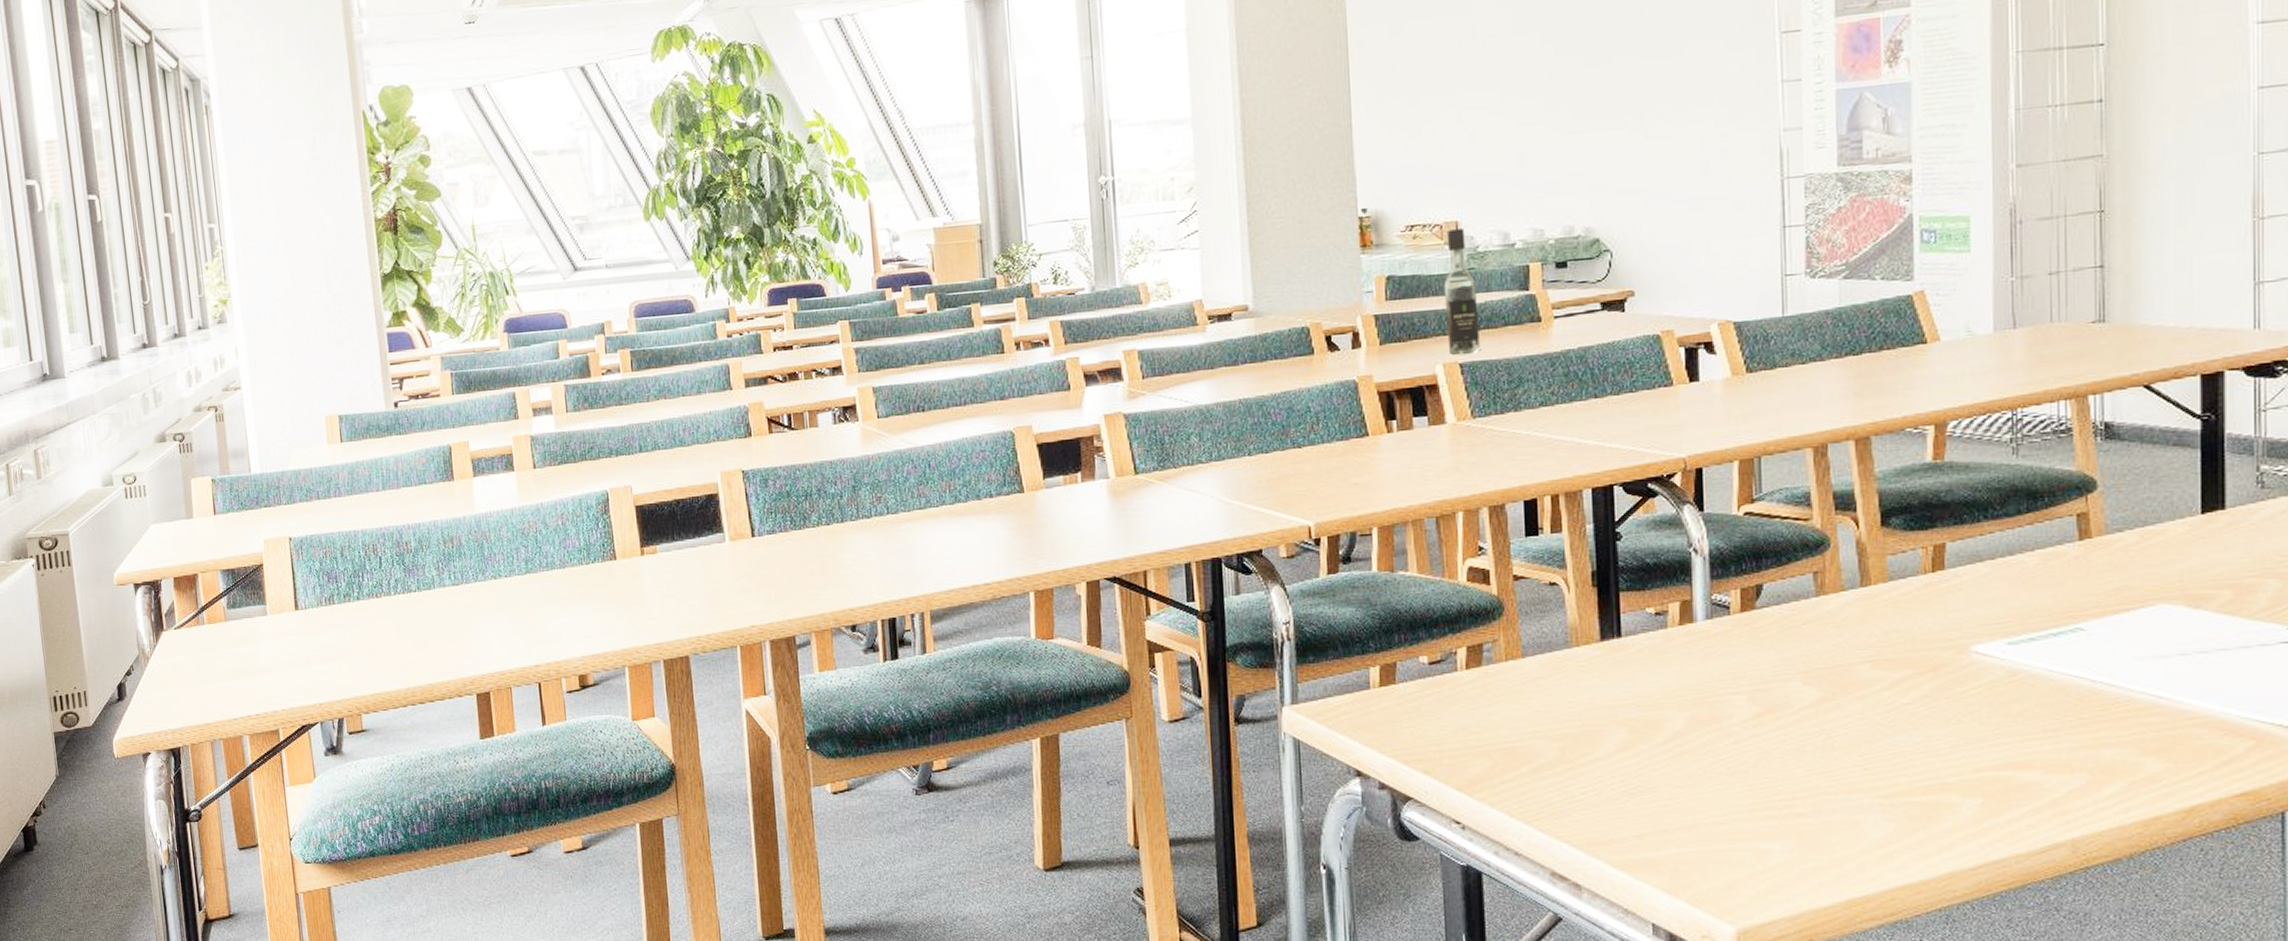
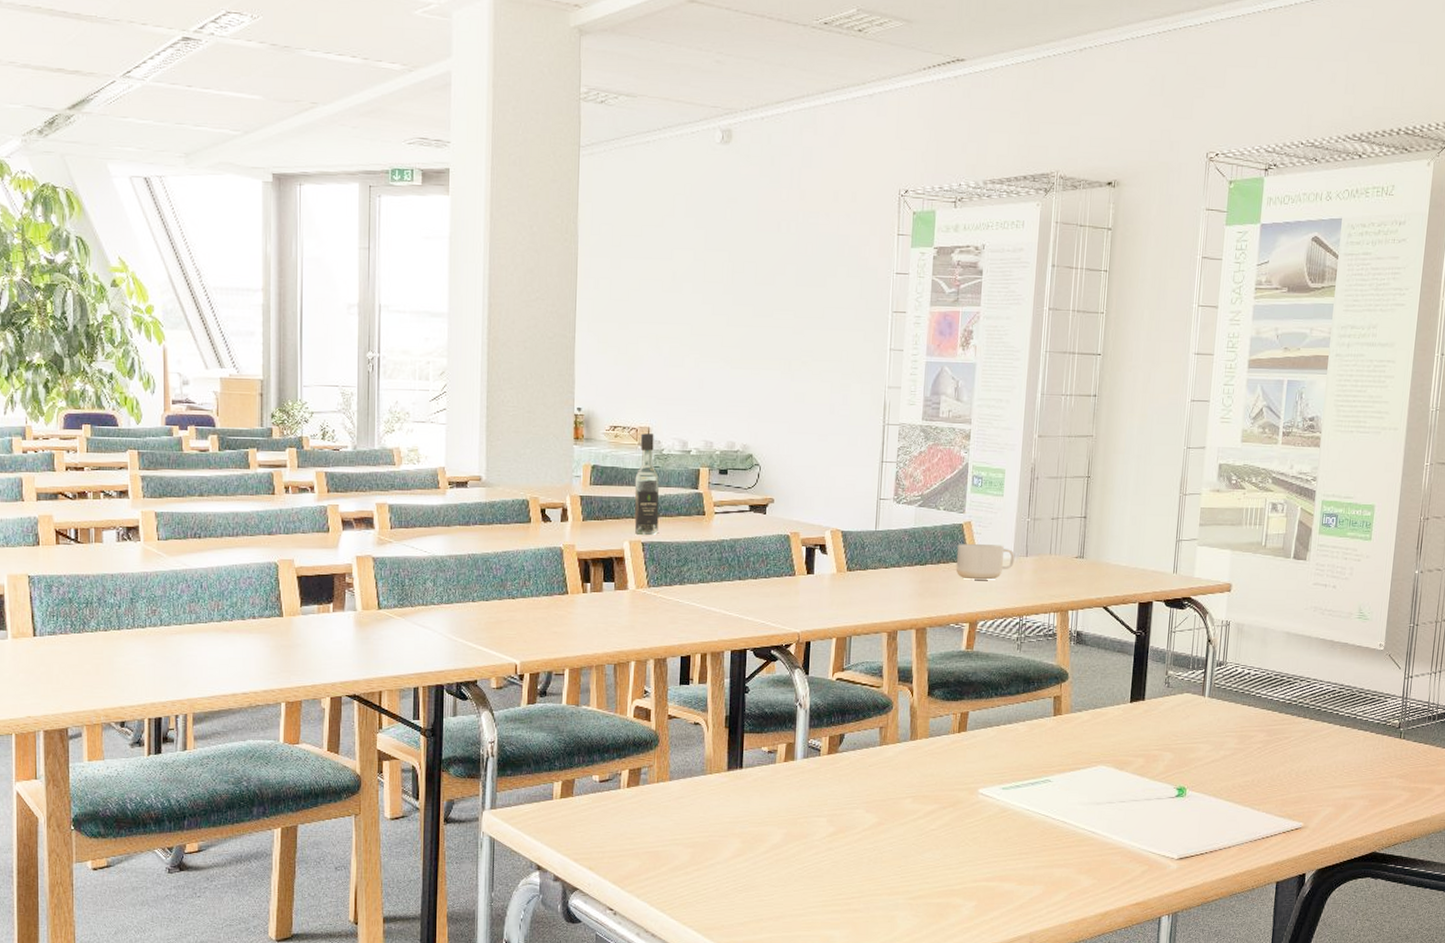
cup: none [1906,317,1997,368] -> present [955,544,1015,580]

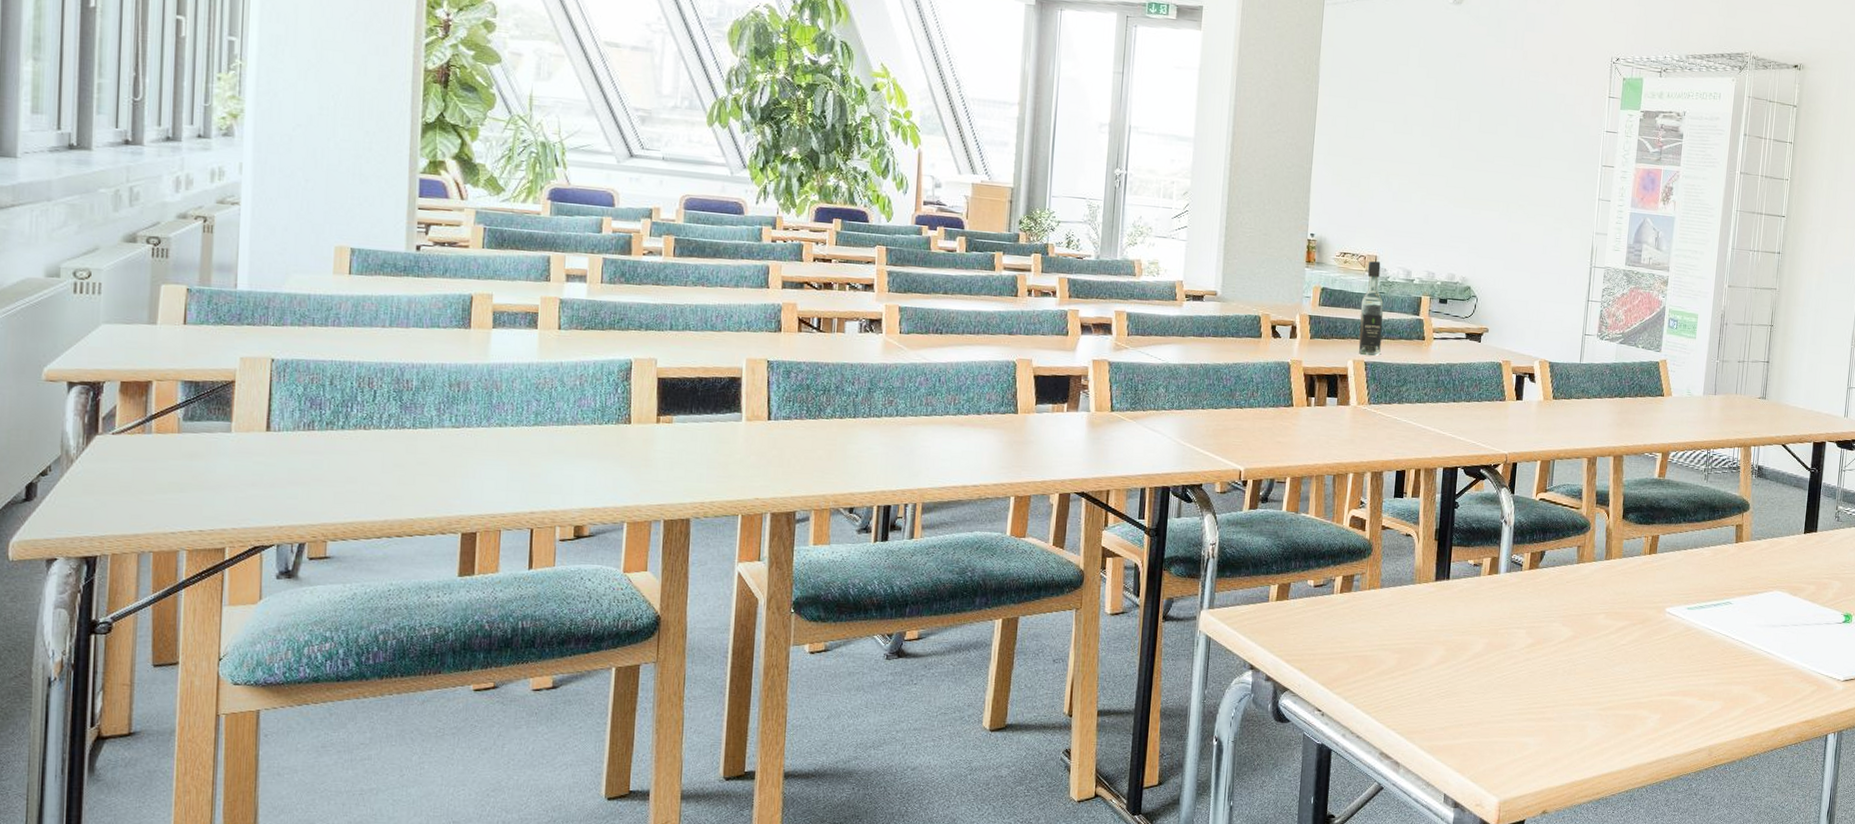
cup: present [955,544,1015,580] -> none [1651,380,1705,415]

